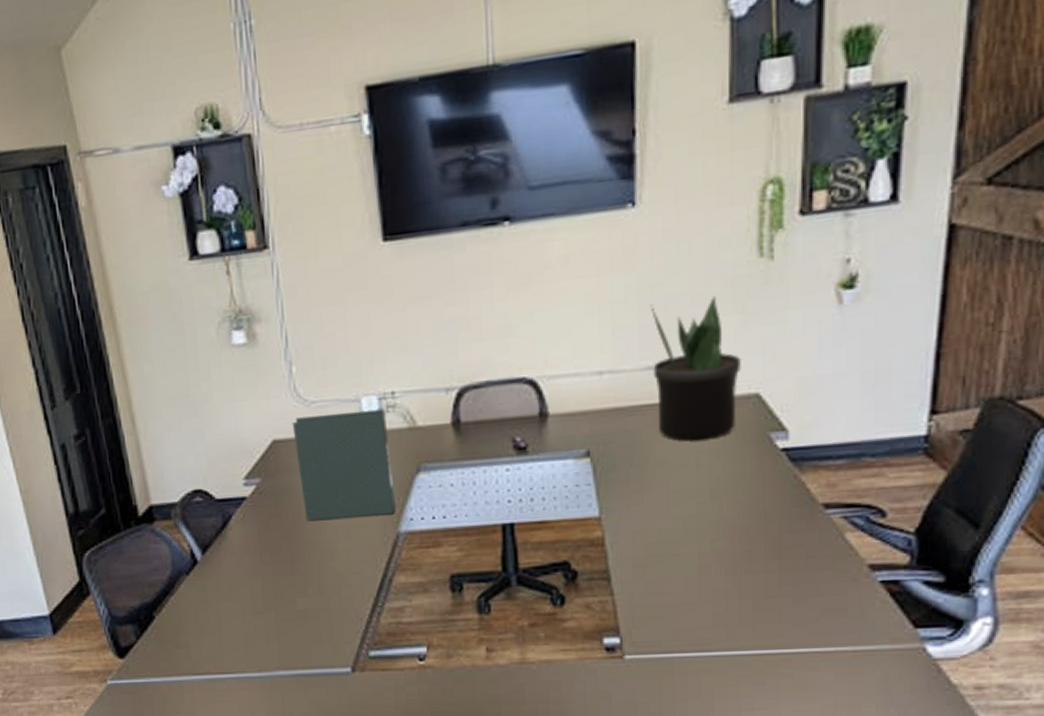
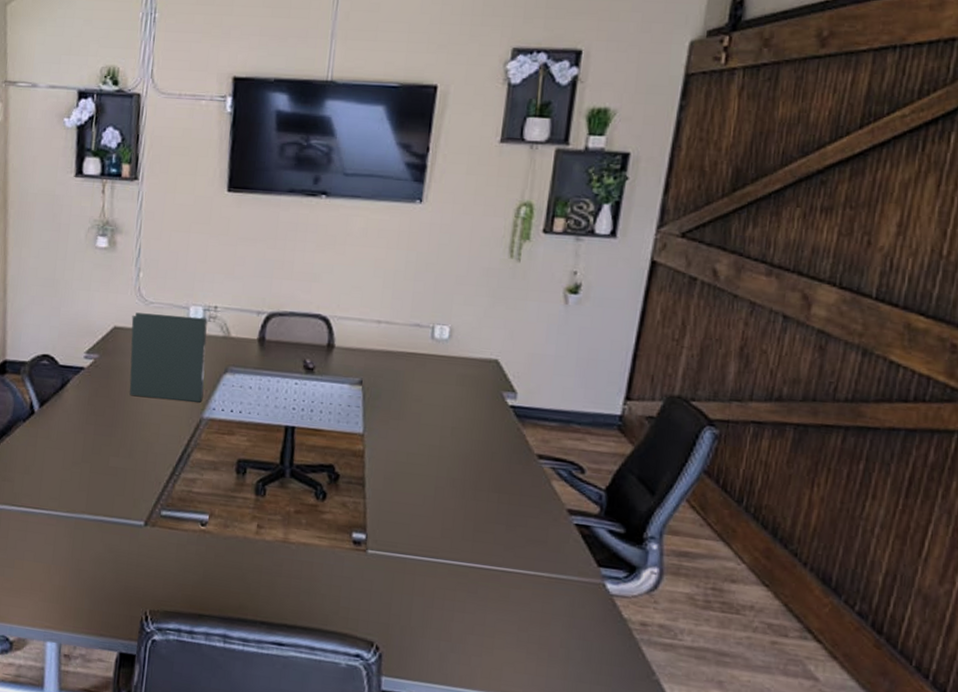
planter: present [651,296,741,440] -> none [418,277,487,388]

